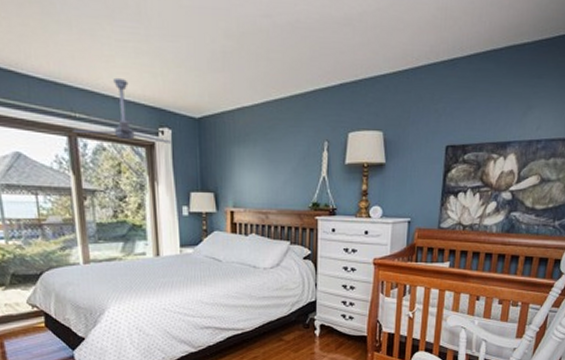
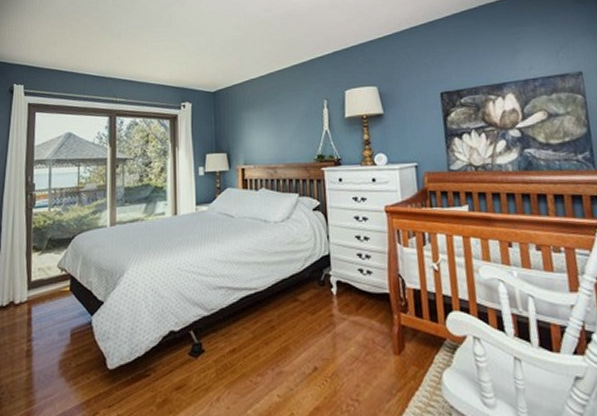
ceiling fan: present [73,77,172,144] -> none [113,68,191,115]

